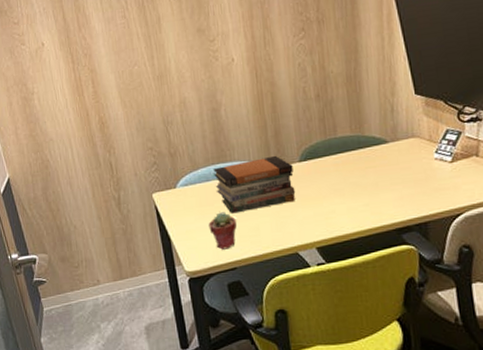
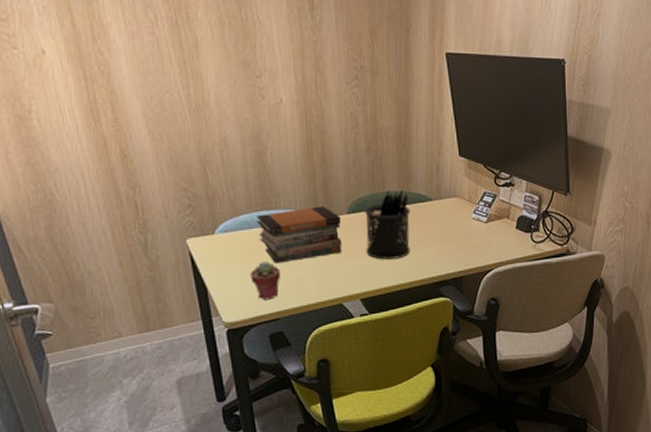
pen holder: none [317,134,367,207] -> present [365,190,411,260]

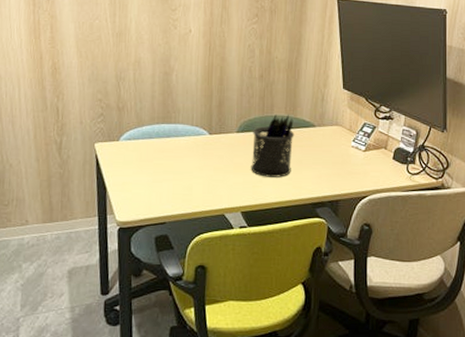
potted succulent: present [250,261,280,300] -> none [145,169,172,204]
book stack: present [257,205,342,264] -> none [157,123,231,172]

